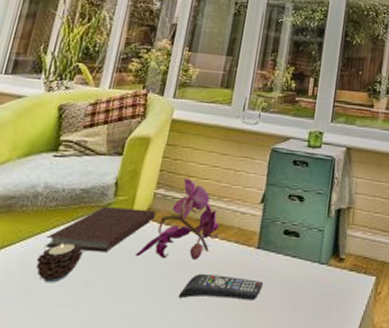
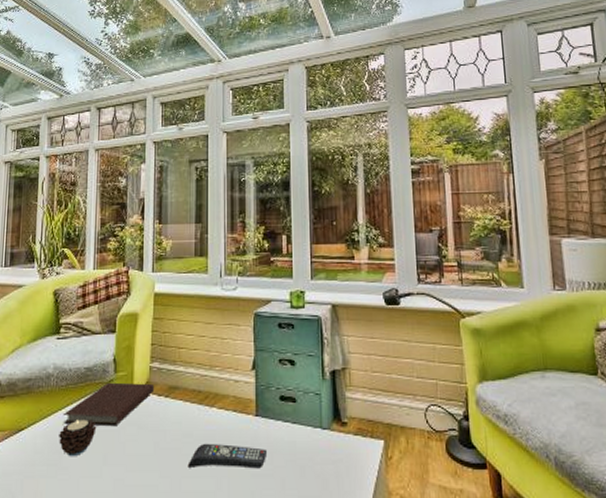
flower: present [136,179,219,260] -> none [143,351,216,431]

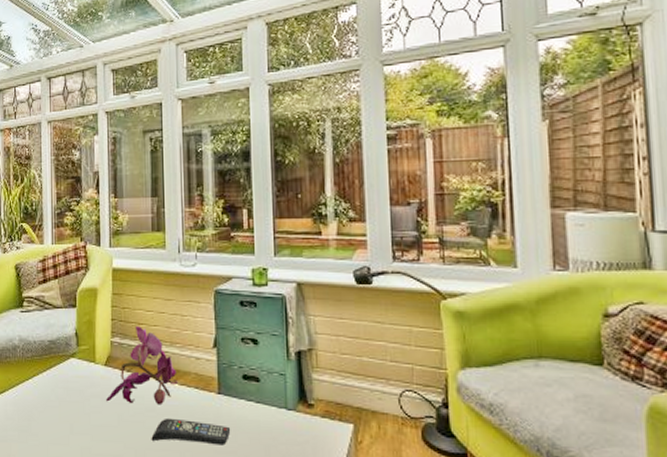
candle: present [59,419,97,457] -> none [27,390,62,425]
notebook: present [62,382,155,427] -> none [30,355,116,398]
flower: none [143,351,216,431] -> present [106,326,178,406]

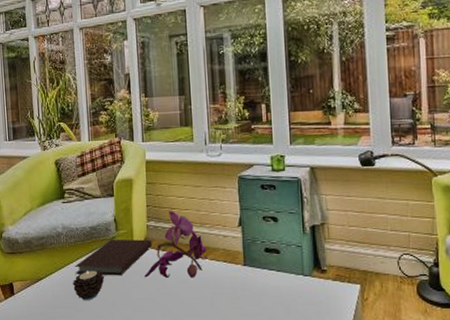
candle: none [27,390,62,425] -> present [73,270,105,301]
notebook: none [30,355,116,398] -> present [74,239,153,276]
remote control: present [151,418,231,446] -> none [186,288,256,309]

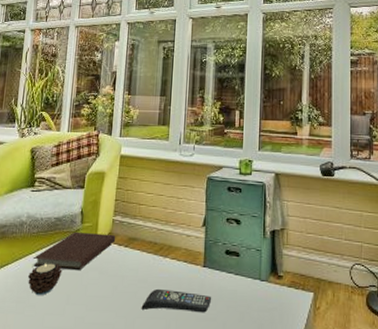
flower: present [145,211,208,278] -> none [103,207,169,277]
remote control: none [186,288,256,309] -> present [141,288,212,313]

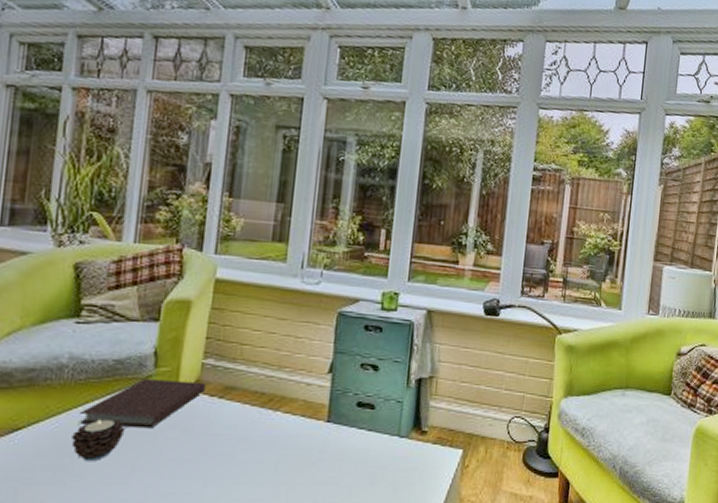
remote control: present [141,288,212,313] -> none [240,449,337,476]

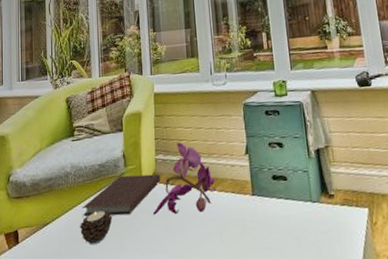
flower: none [187,347,281,436] -> present [153,142,217,216]

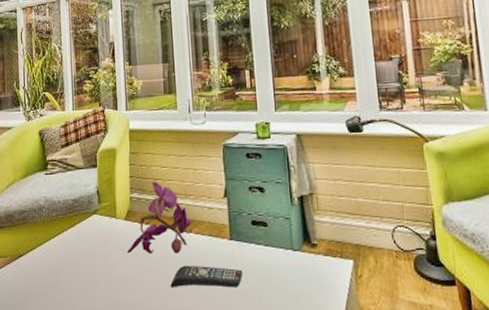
candle: present [80,210,113,245] -> none [54,246,87,279]
notebook: present [82,173,161,217] -> none [56,212,136,252]
remote control: none [195,223,266,246] -> present [170,265,243,288]

